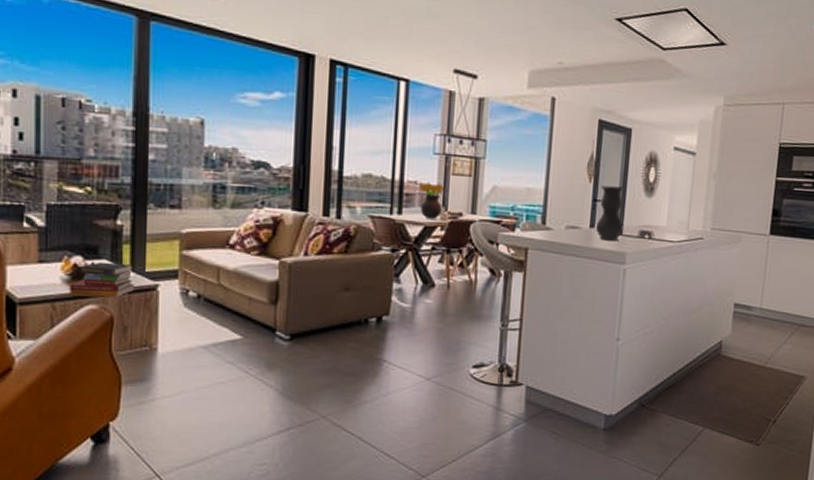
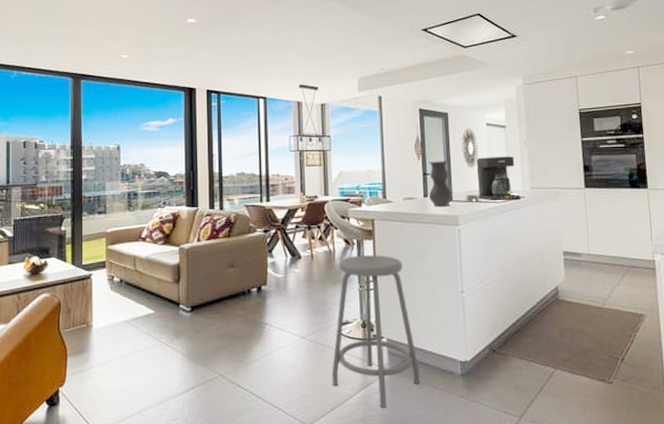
books: present [69,261,135,298] -> none [30,259,75,288]
flower arrangement: present [419,181,445,219] -> none [281,173,302,203]
bar stool: none [457,289,559,460] -> present [331,255,421,408]
coffee maker: none [652,187,699,241] -> present [476,156,521,202]

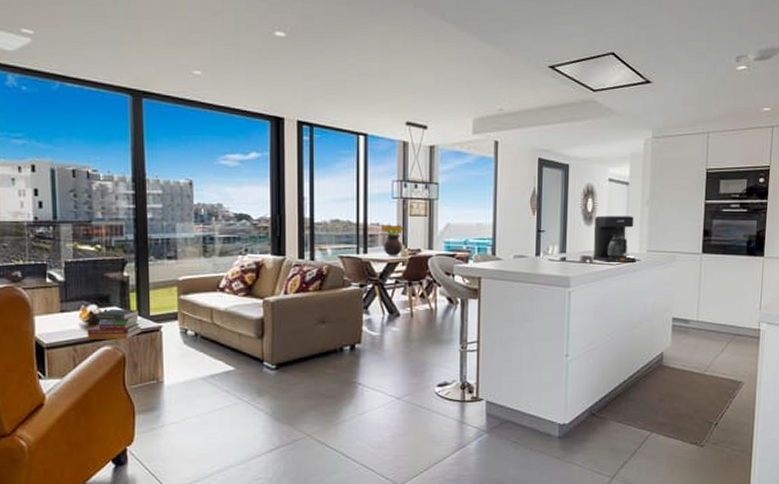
books: none [30,259,75,288] -> present [87,309,142,339]
flower arrangement: none [281,173,302,203] -> present [381,223,404,256]
bar stool: present [331,255,421,408] -> none [426,315,518,468]
vase: present [428,161,454,207] -> none [540,217,567,267]

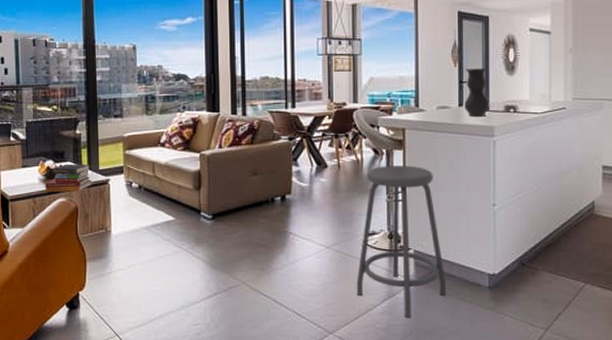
flower arrangement: present [381,223,404,256] -> none [308,78,329,110]
bar stool: none [426,315,518,468] -> present [356,165,447,317]
vase: none [540,217,567,267] -> present [463,68,490,117]
coffee maker: present [592,215,636,263] -> none [516,65,562,112]

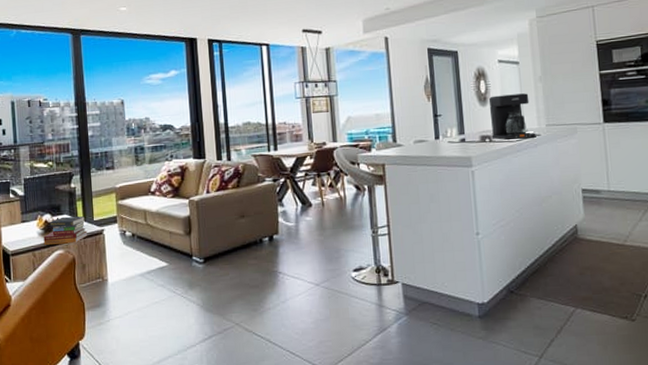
bar stool: present [356,165,447,317] -> none [347,200,438,351]
vase: present [463,68,490,117] -> none [439,101,466,149]
coffee maker: none [516,65,562,112] -> present [488,93,536,141]

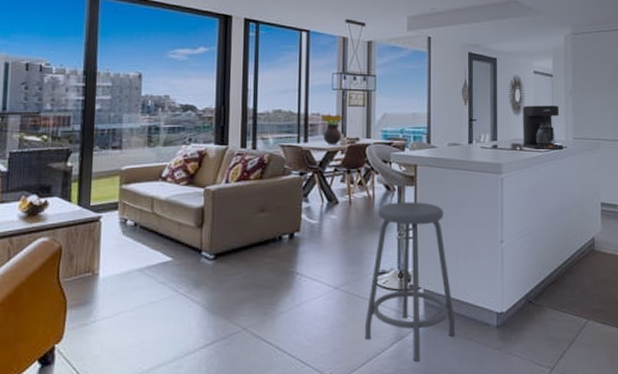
books: present [43,216,88,245] -> none [25,199,81,231]
flower arrangement: none [288,121,309,151] -> present [321,113,343,145]
bar stool: none [347,200,438,351] -> present [364,202,456,361]

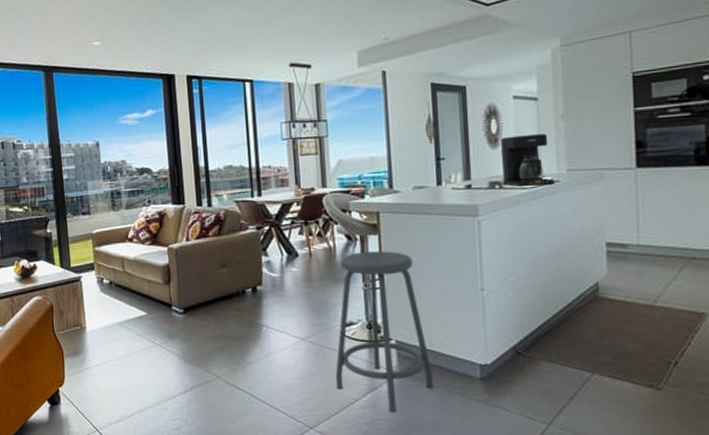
flower arrangement: present [321,113,343,145] -> none [273,164,296,197]

